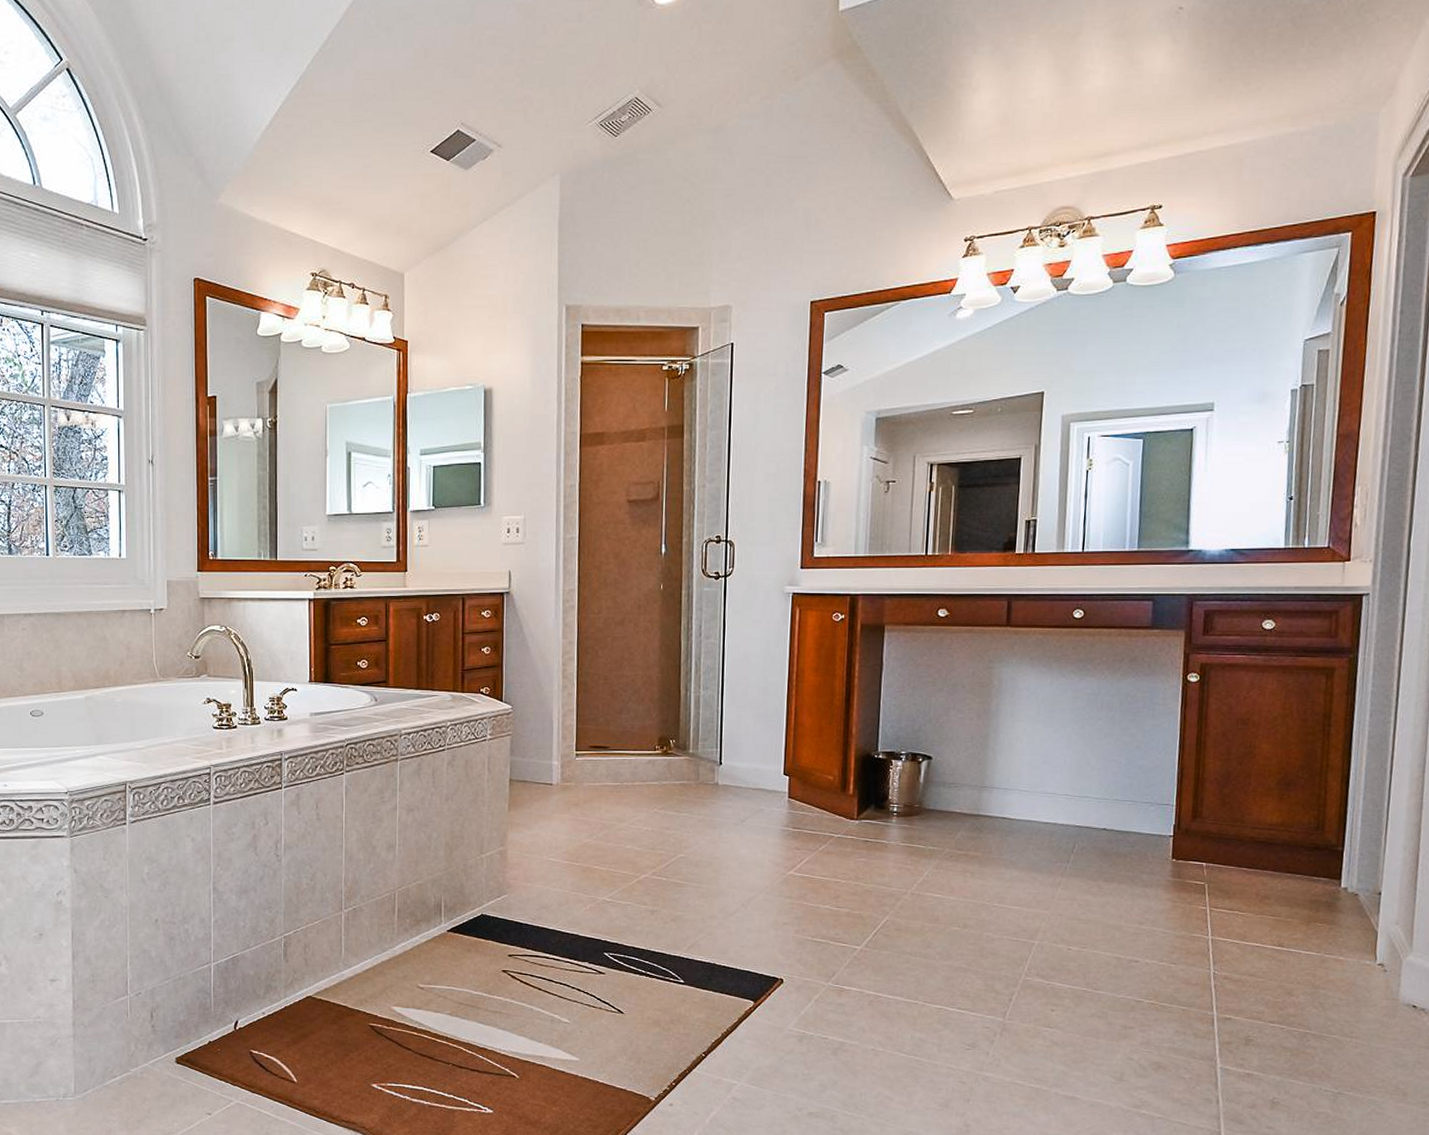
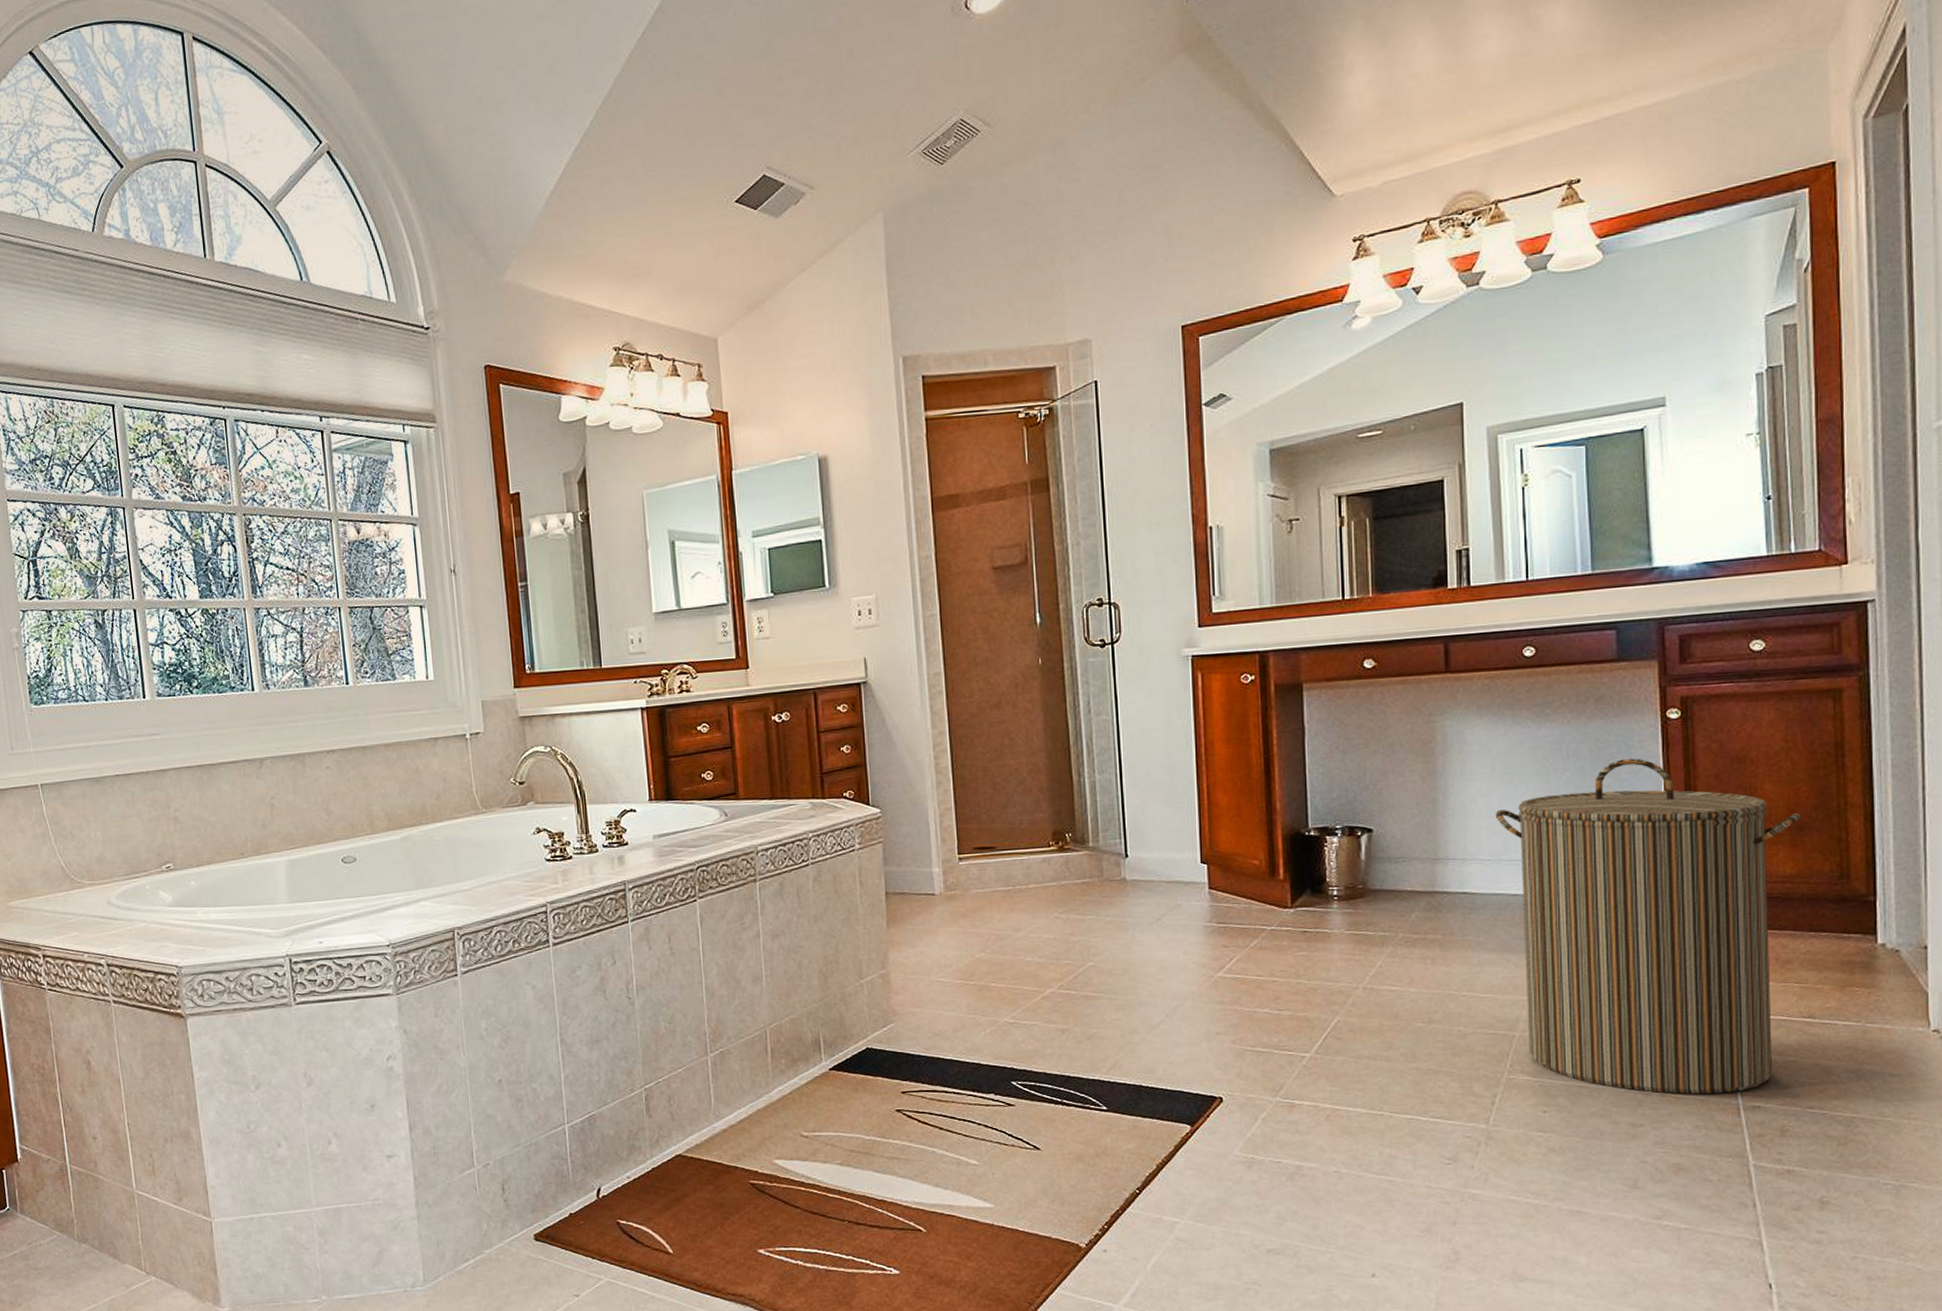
laundry hamper: none [1036,713,1290,1005] -> present [1495,758,1801,1094]

